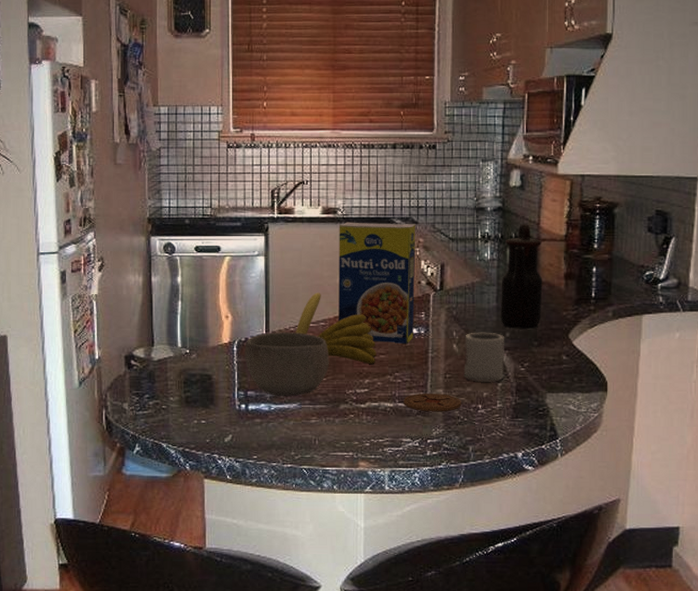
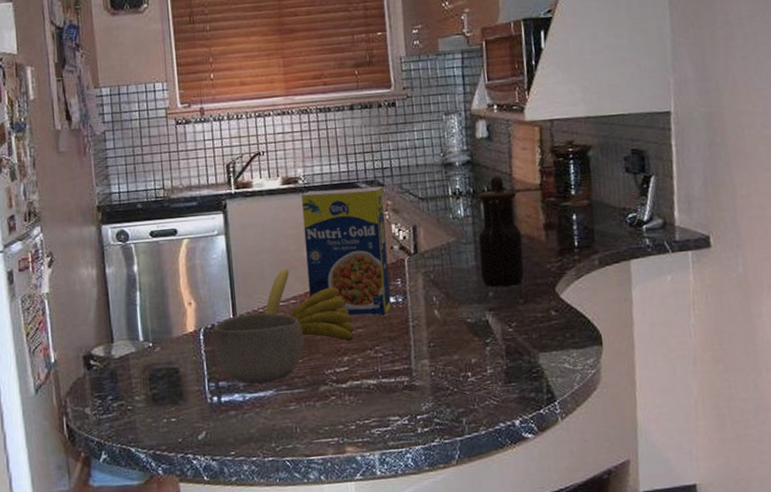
coaster: present [403,394,461,412] -> none [387,364,449,386]
cup: present [463,332,505,382] -> none [445,294,491,348]

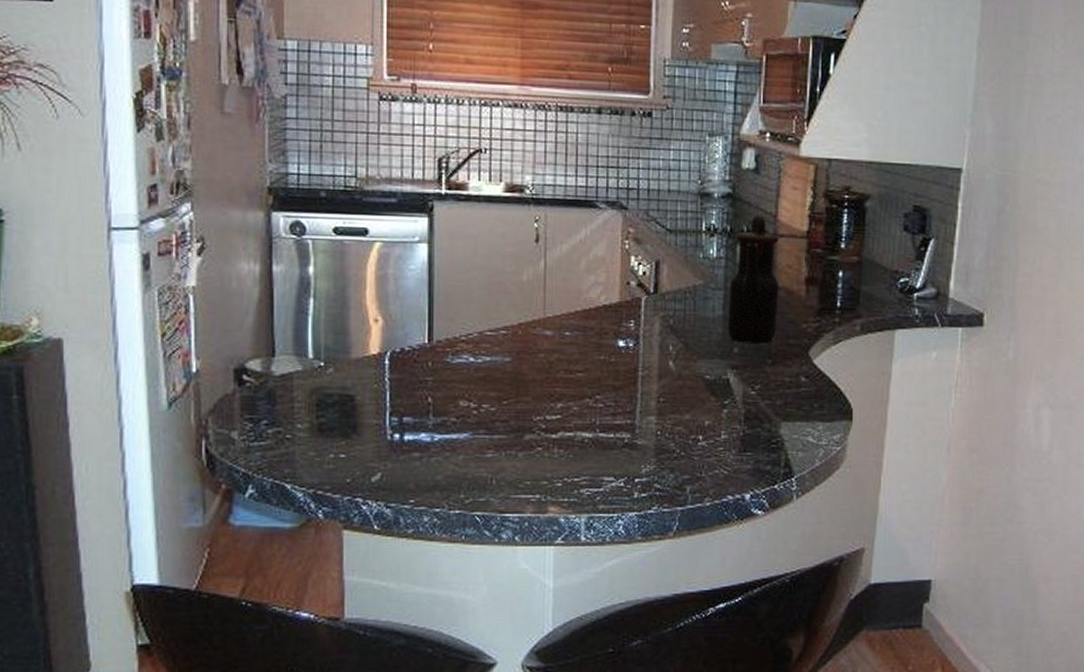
bowl: present [211,313,304,384] -> none [399,341,512,424]
banana: present [264,268,354,340] -> none [467,292,572,384]
legume: present [301,186,391,315] -> none [524,203,625,359]

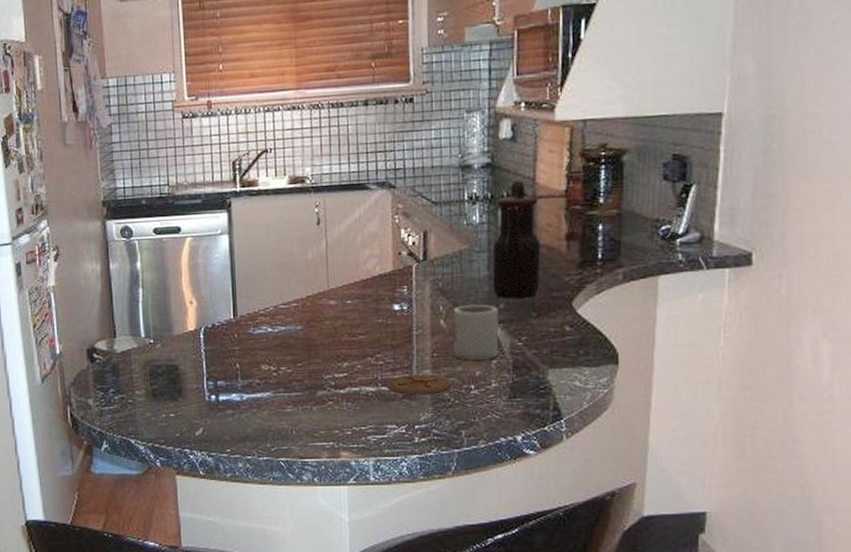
coaster: none [606,421,678,445] -> present [387,375,451,395]
cup: none [681,346,733,408] -> present [452,304,499,360]

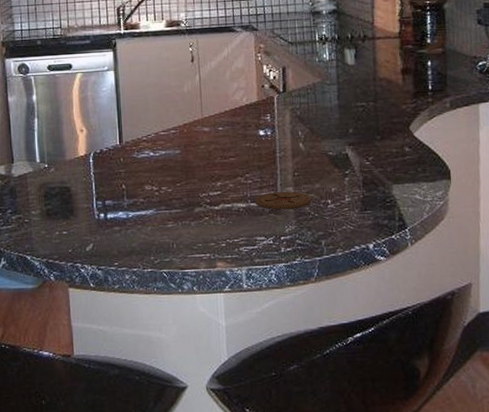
cup: present [452,304,499,360] -> none [310,129,350,178]
teapot: present [492,180,541,299] -> none [341,24,382,125]

